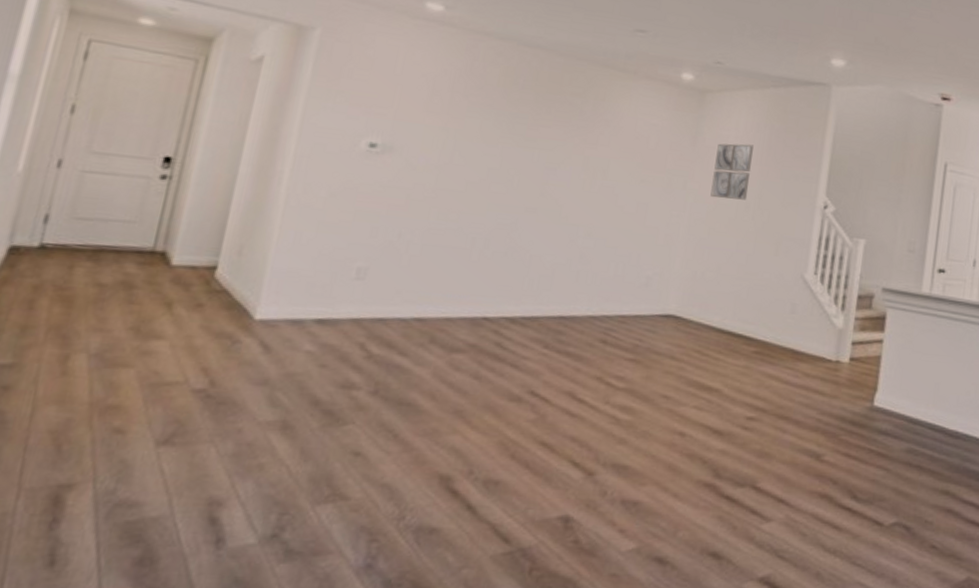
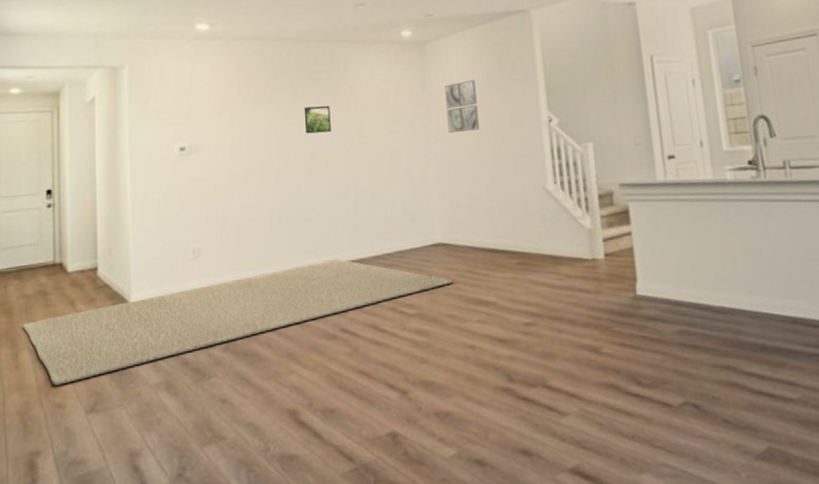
rug: none [85,310,677,405] -> present [23,258,453,386]
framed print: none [538,131,577,165] -> present [304,105,331,134]

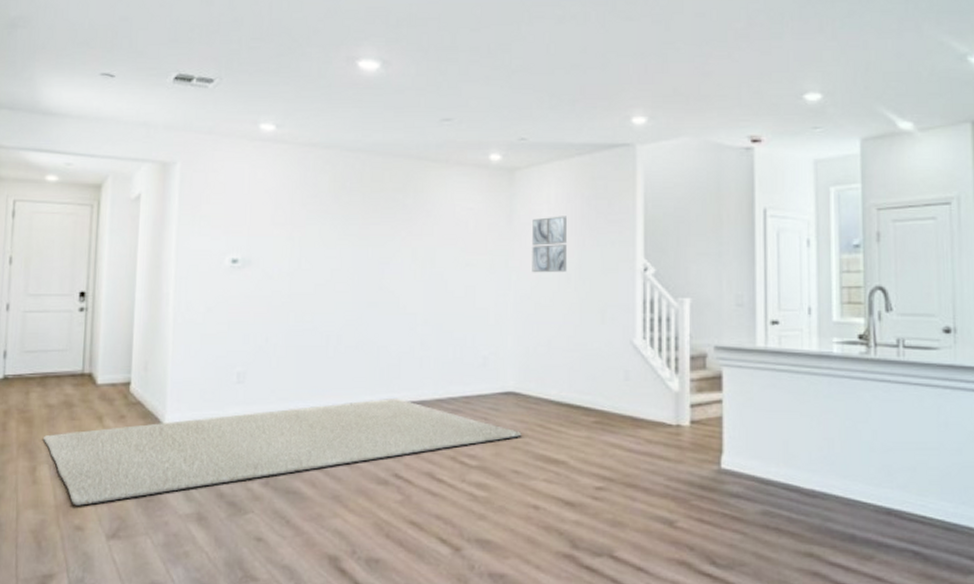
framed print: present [304,105,331,134] -> none [373,228,403,258]

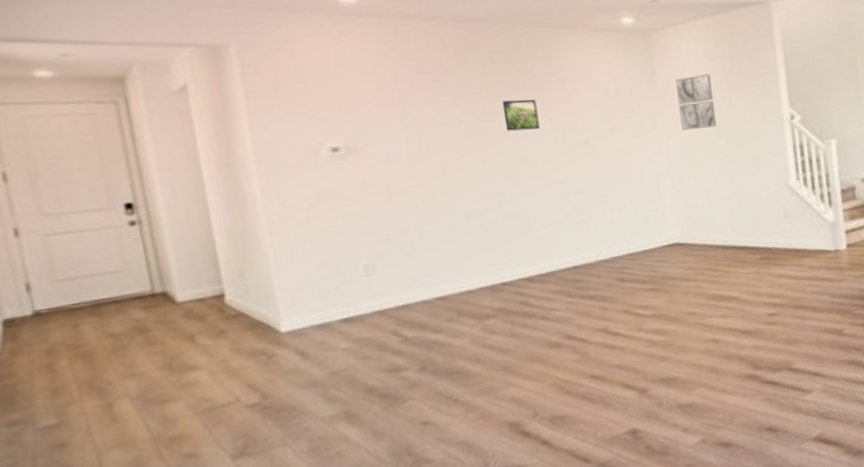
rug: present [44,397,522,506] -> none [114,265,693,434]
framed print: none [373,228,403,258] -> present [501,99,540,131]

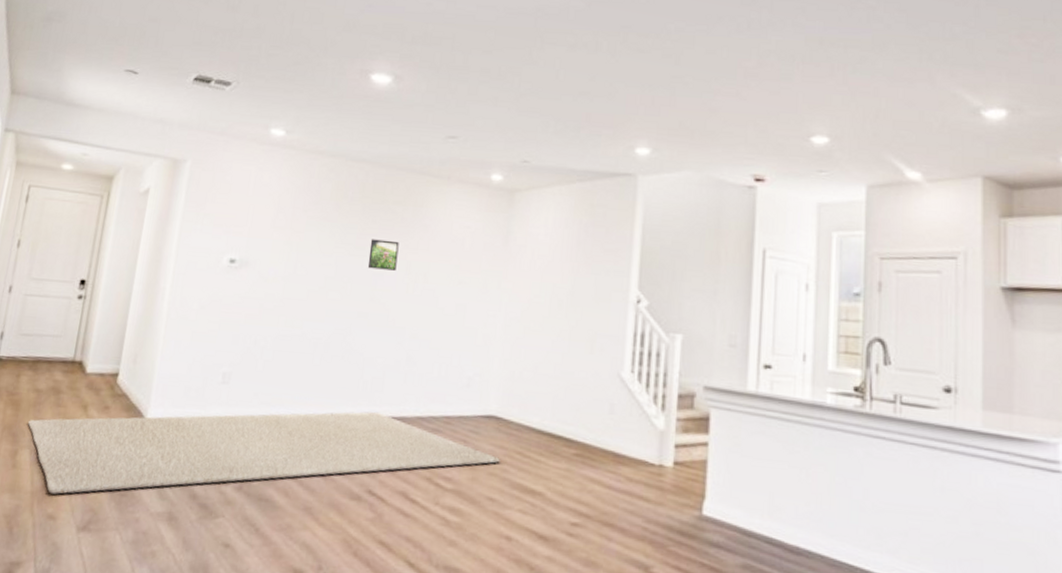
rug: none [114,265,693,434] -> present [28,411,500,495]
wall art: present [676,74,717,131] -> none [524,240,563,298]

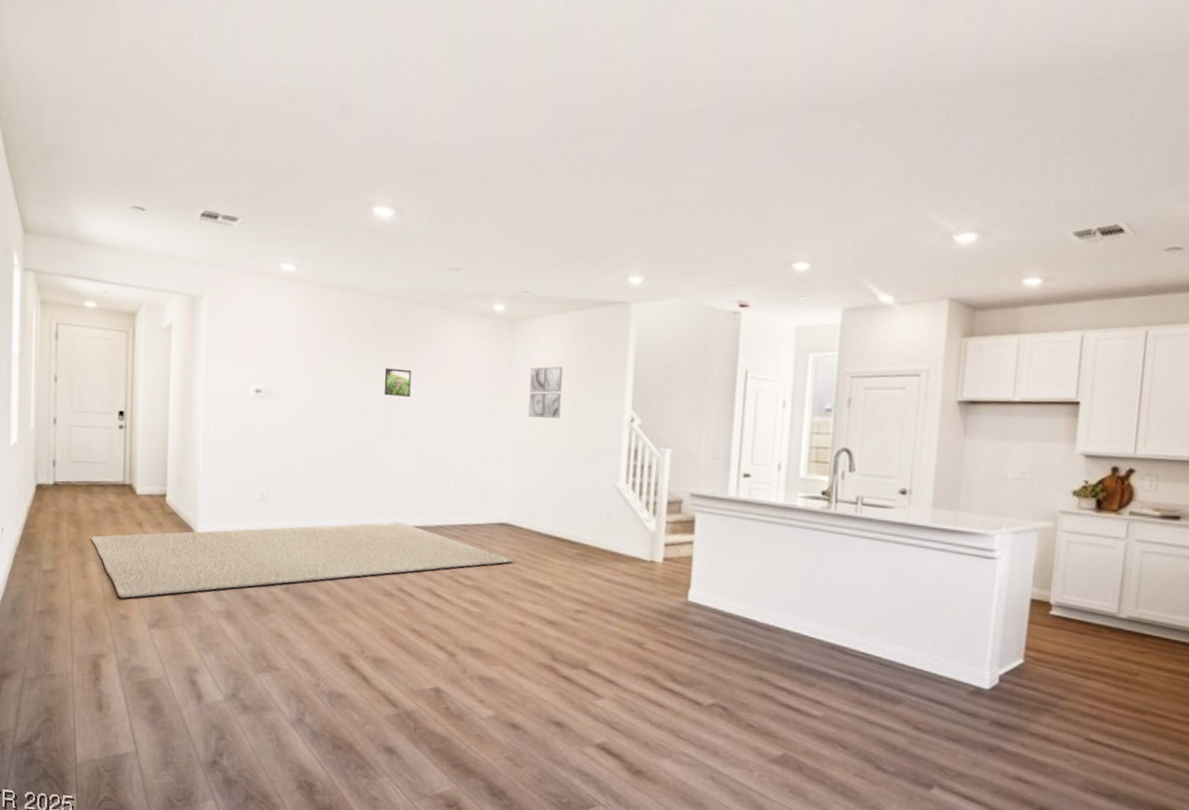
wall art: none [524,240,563,298] -> present [528,366,563,418]

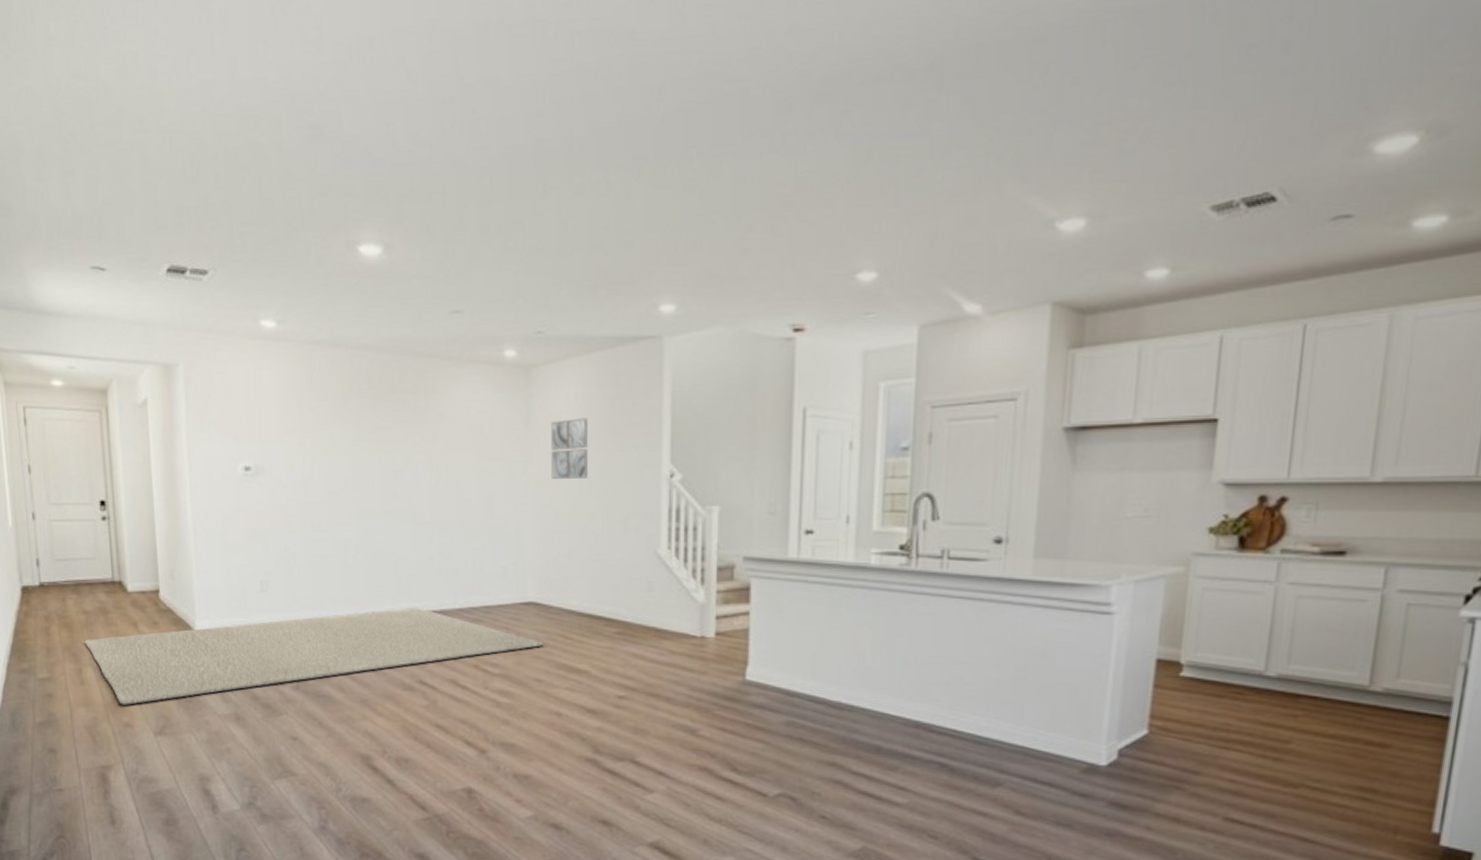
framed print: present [383,368,412,397] -> none [385,433,416,465]

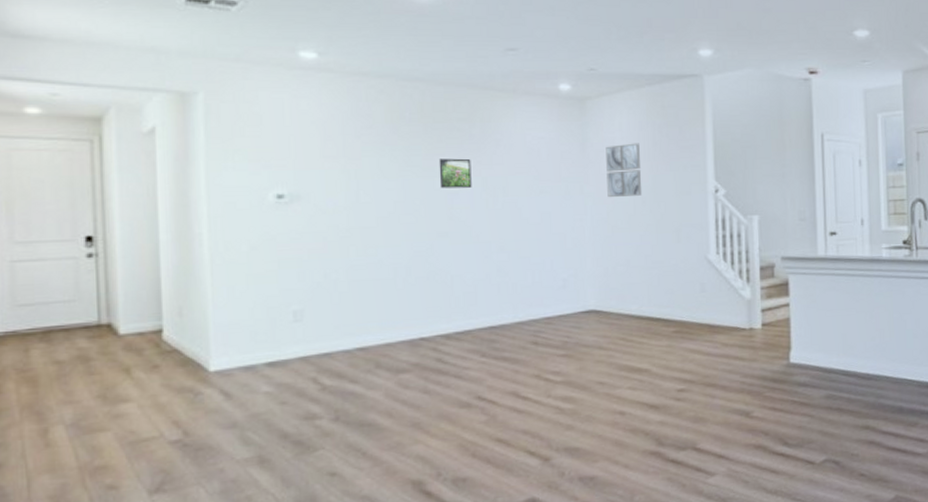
rug: present [85,607,543,705] -> none [55,324,605,465]
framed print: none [385,433,416,465] -> present [438,158,472,188]

